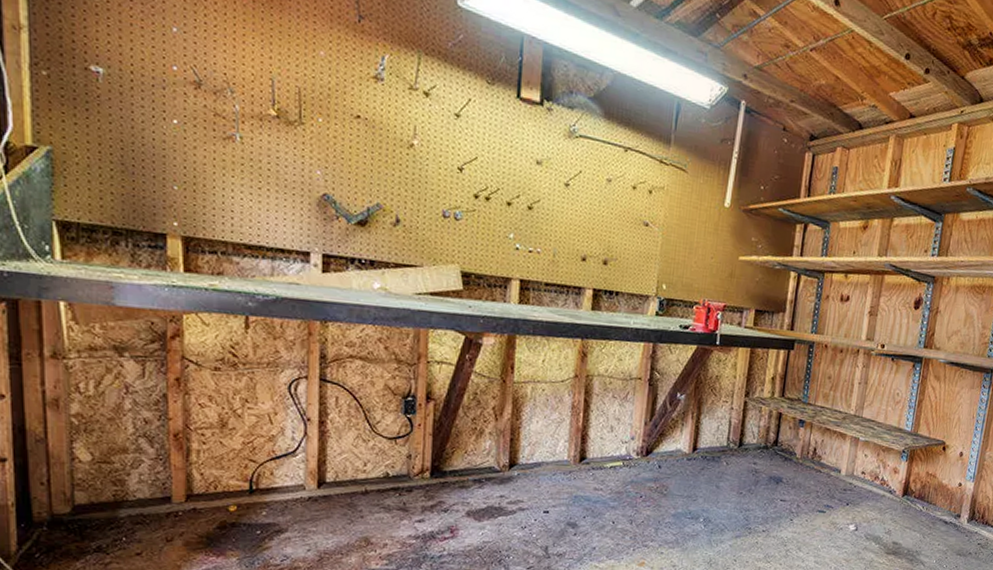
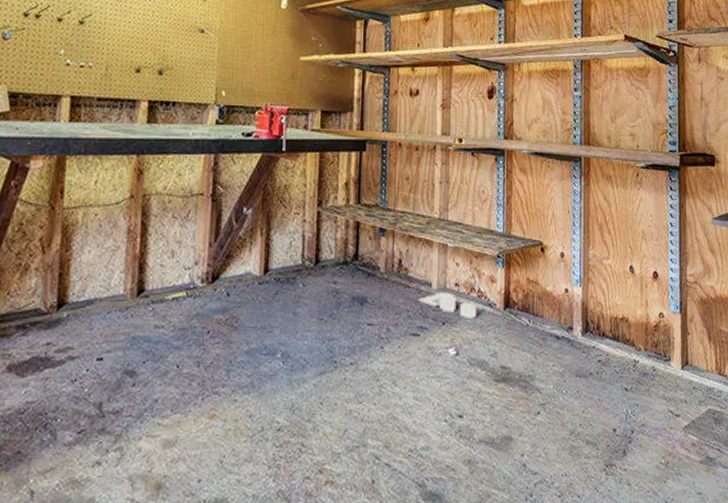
cardboard box: none [826,478,879,502] -> present [417,292,477,319]

